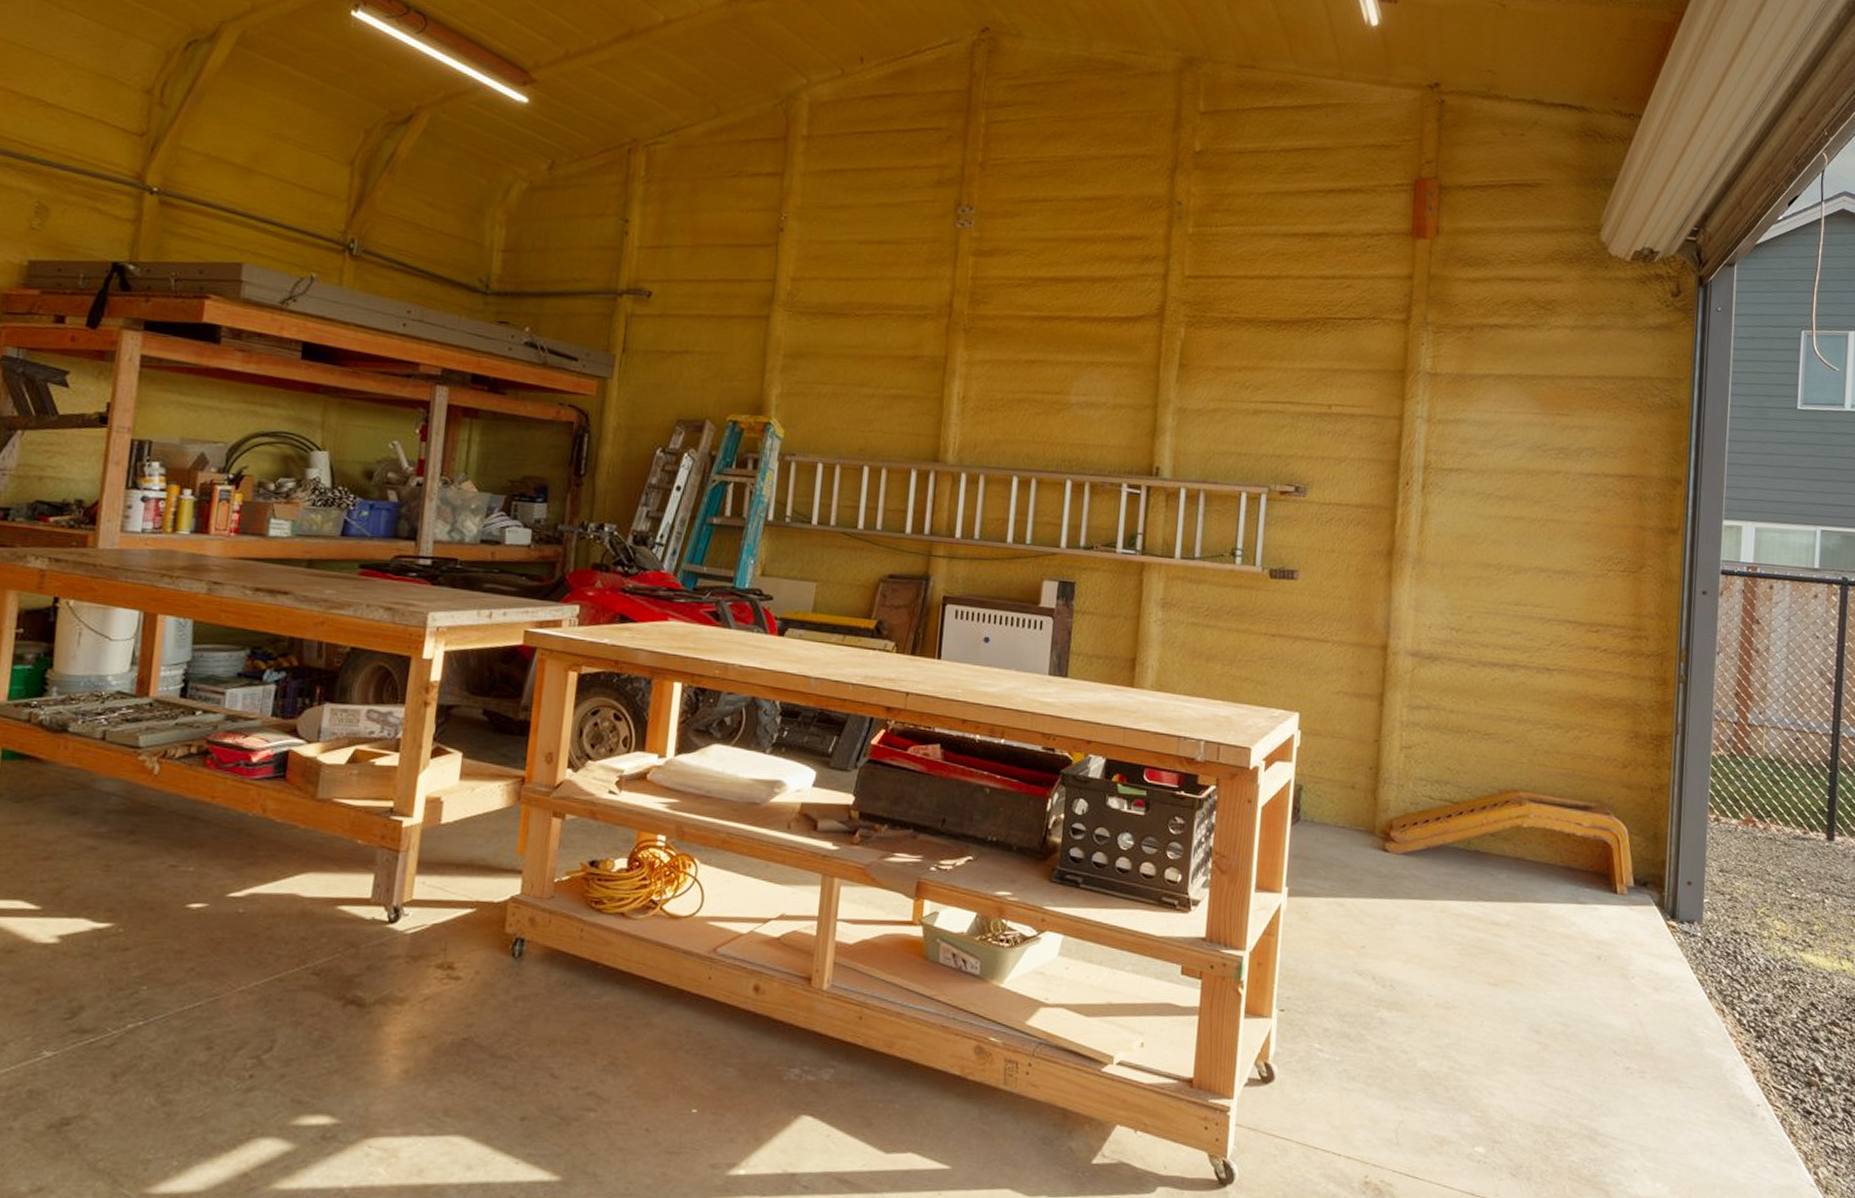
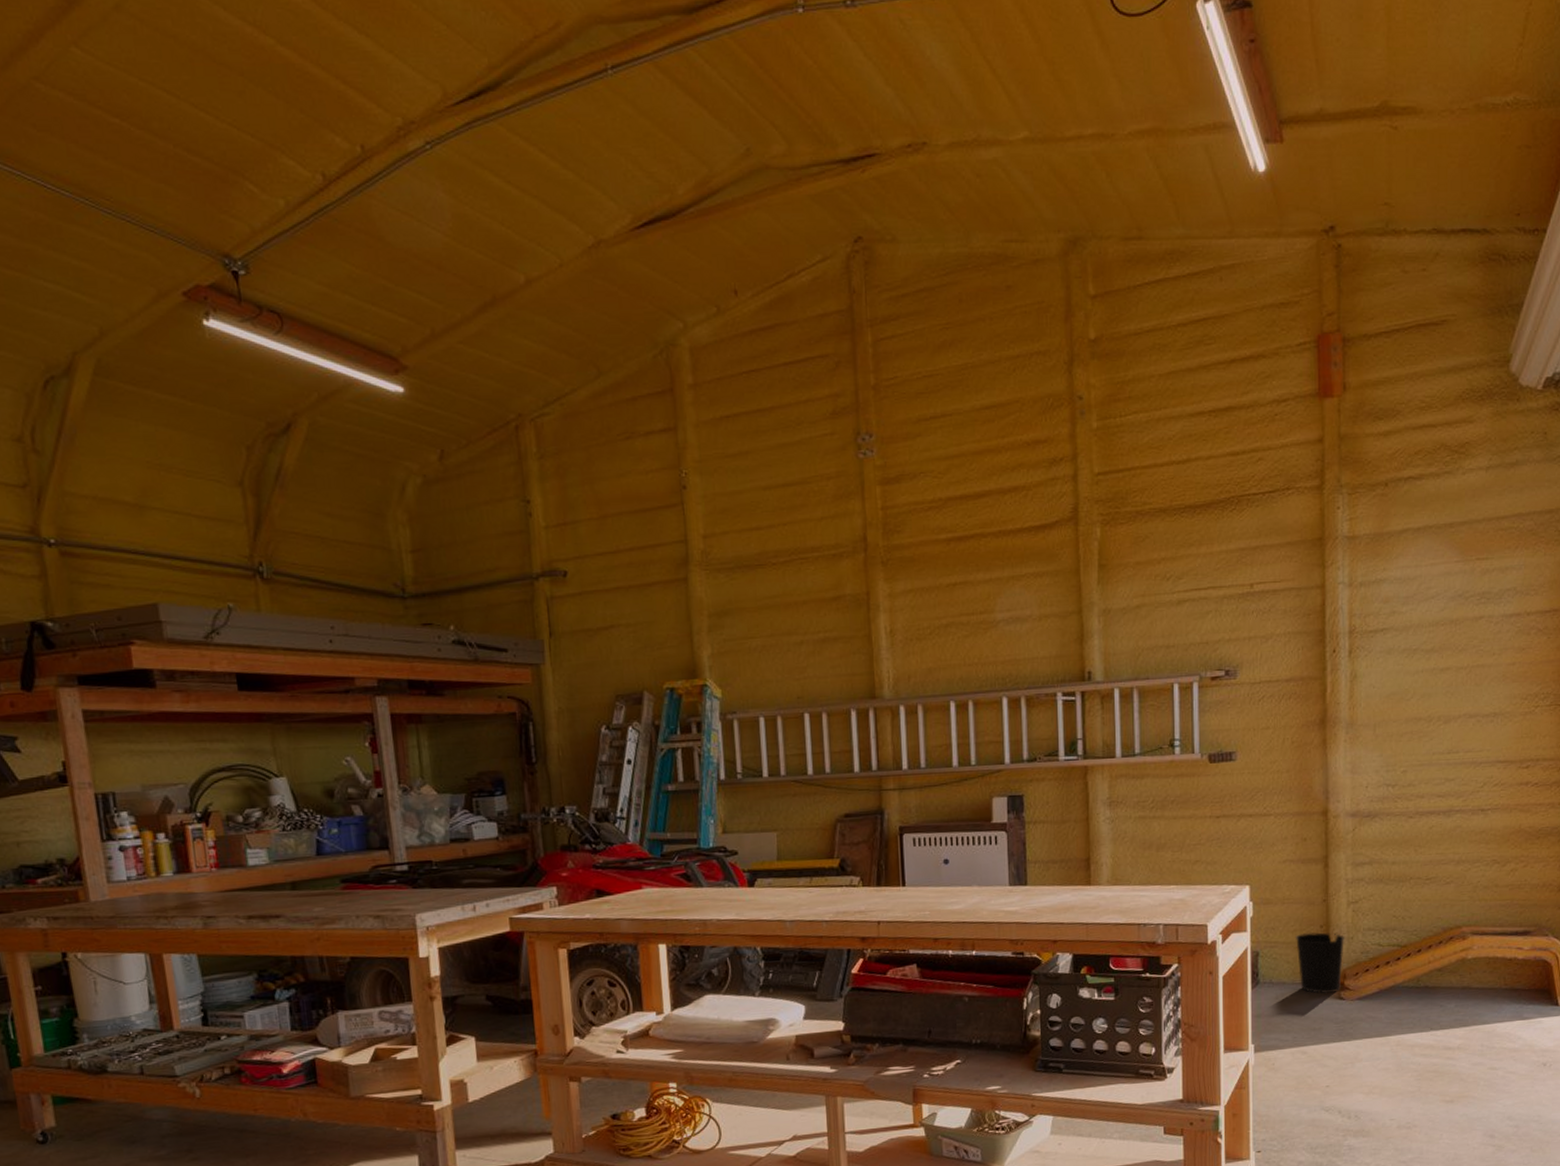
wastebasket: none [1342,772,1395,843] -> present [1295,932,1345,994]

